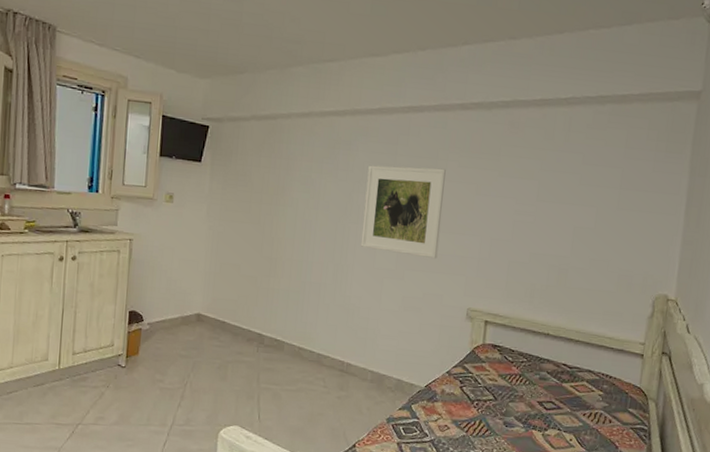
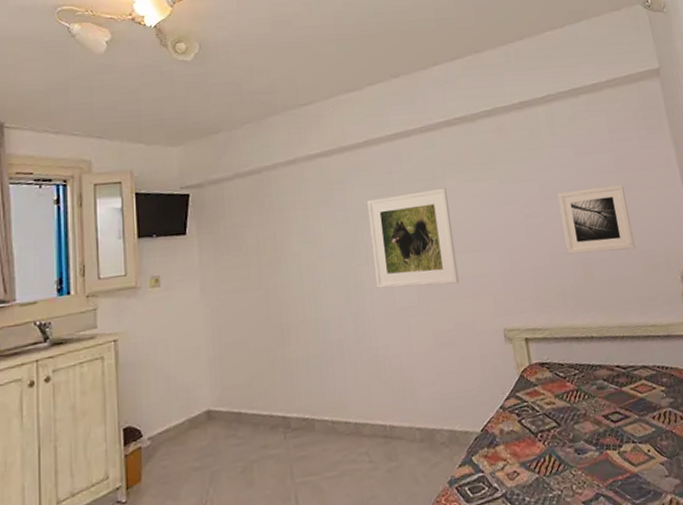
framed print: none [547,197,623,266] -> present [557,184,635,255]

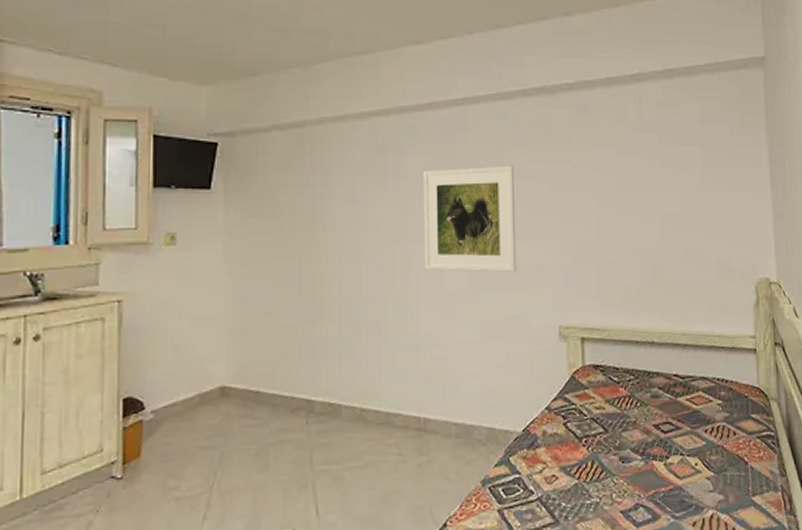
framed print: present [557,184,635,255] -> none [635,181,711,253]

